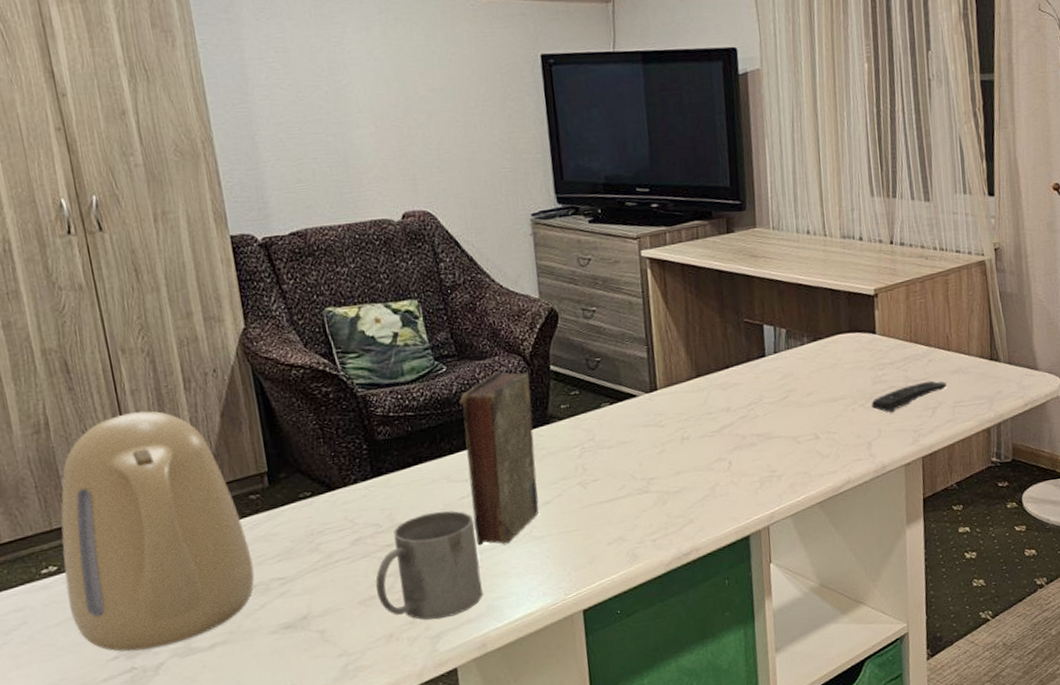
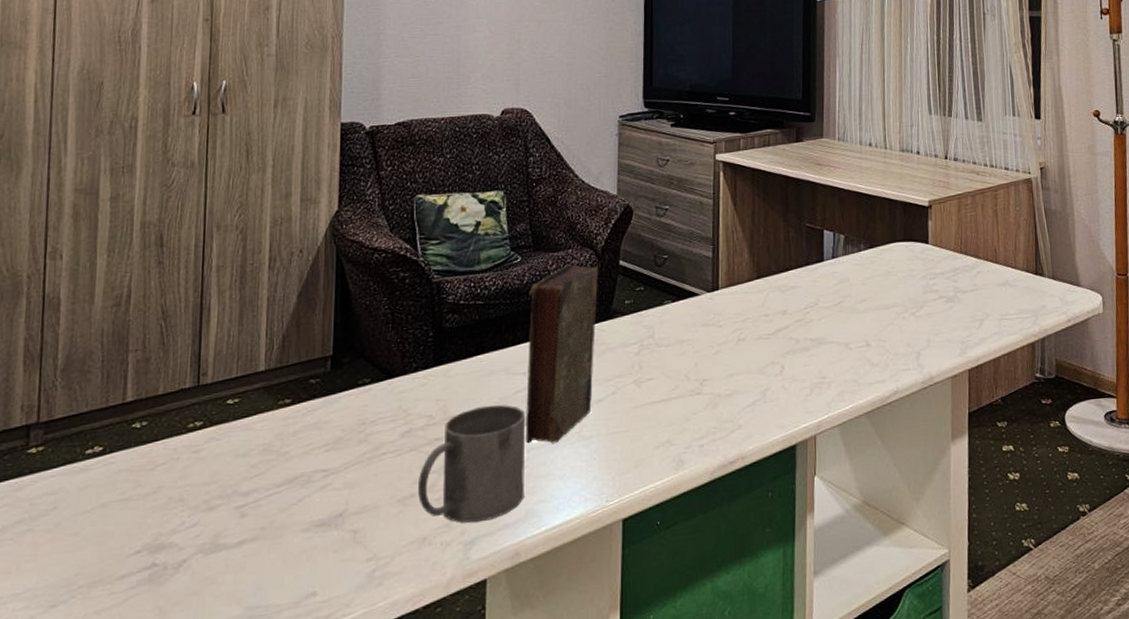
kettle: present [61,411,255,652] -> none [104,288,300,545]
remote control: present [871,380,947,413] -> none [921,292,994,323]

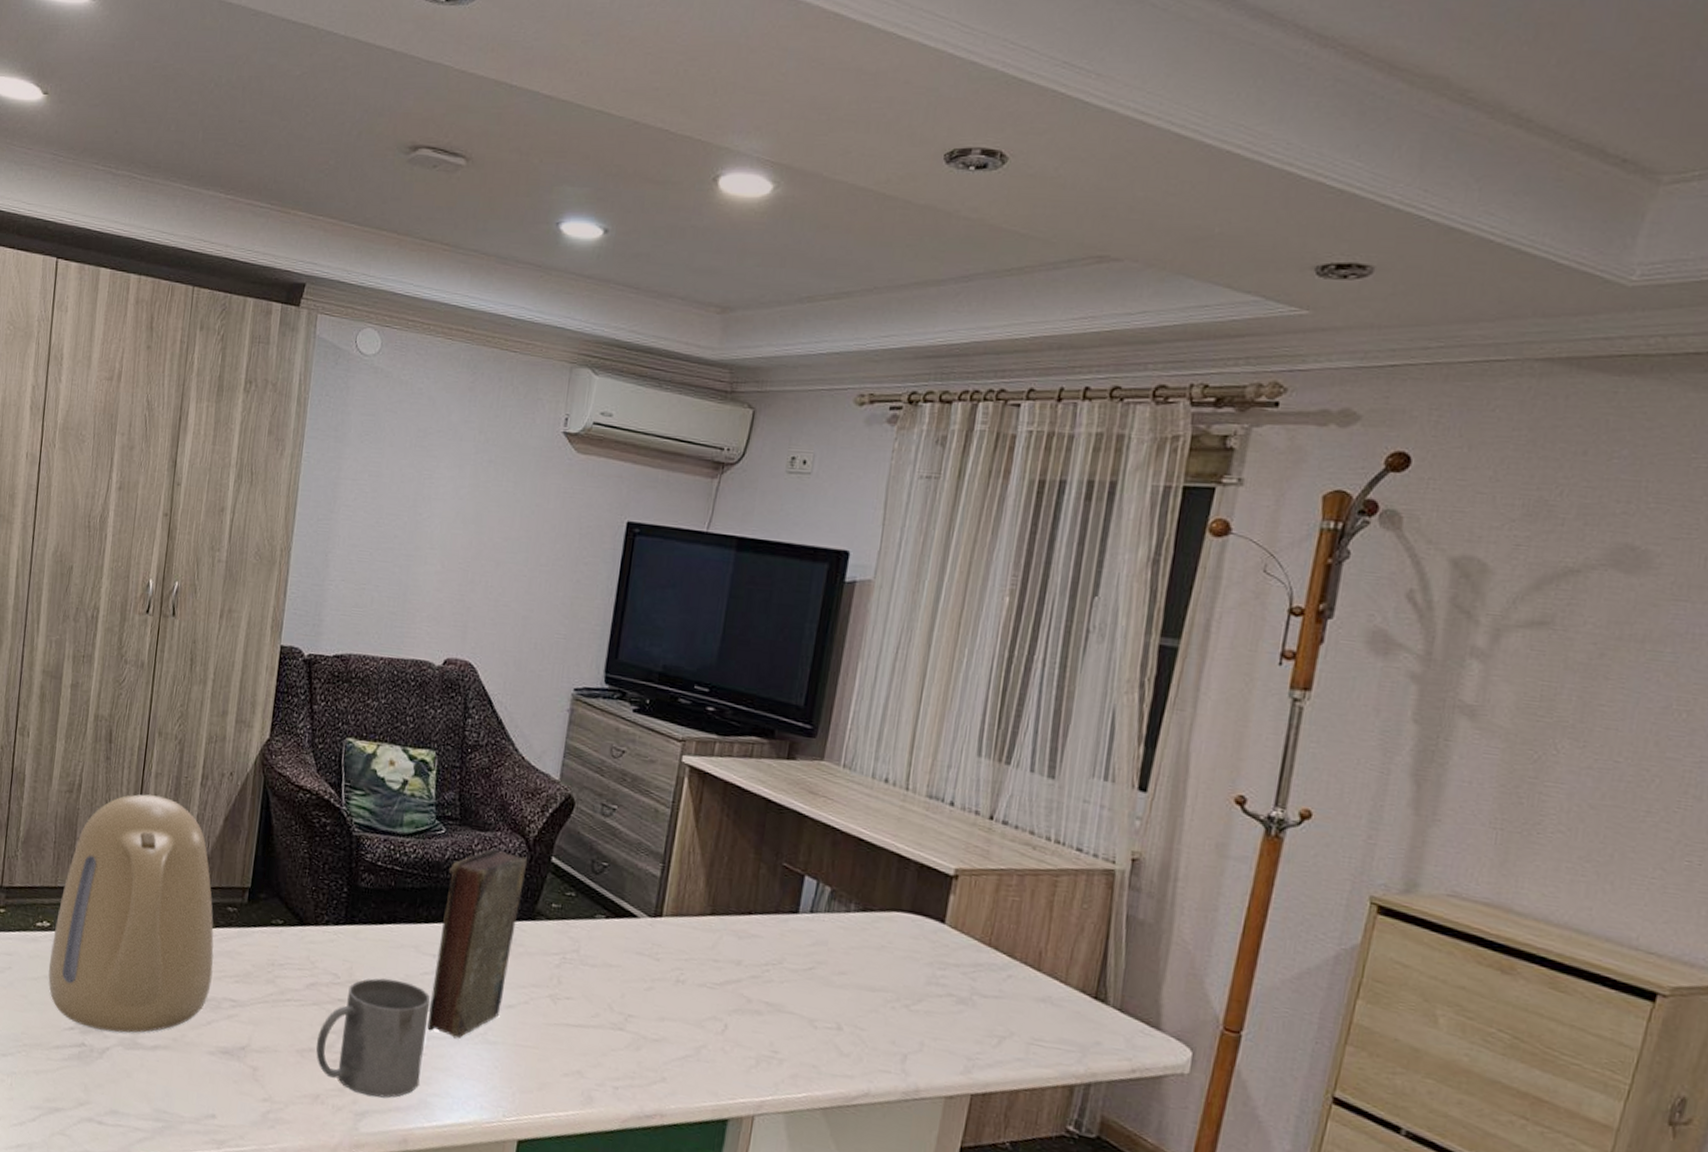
kettle: none [104,288,300,545] -> present [48,794,214,1033]

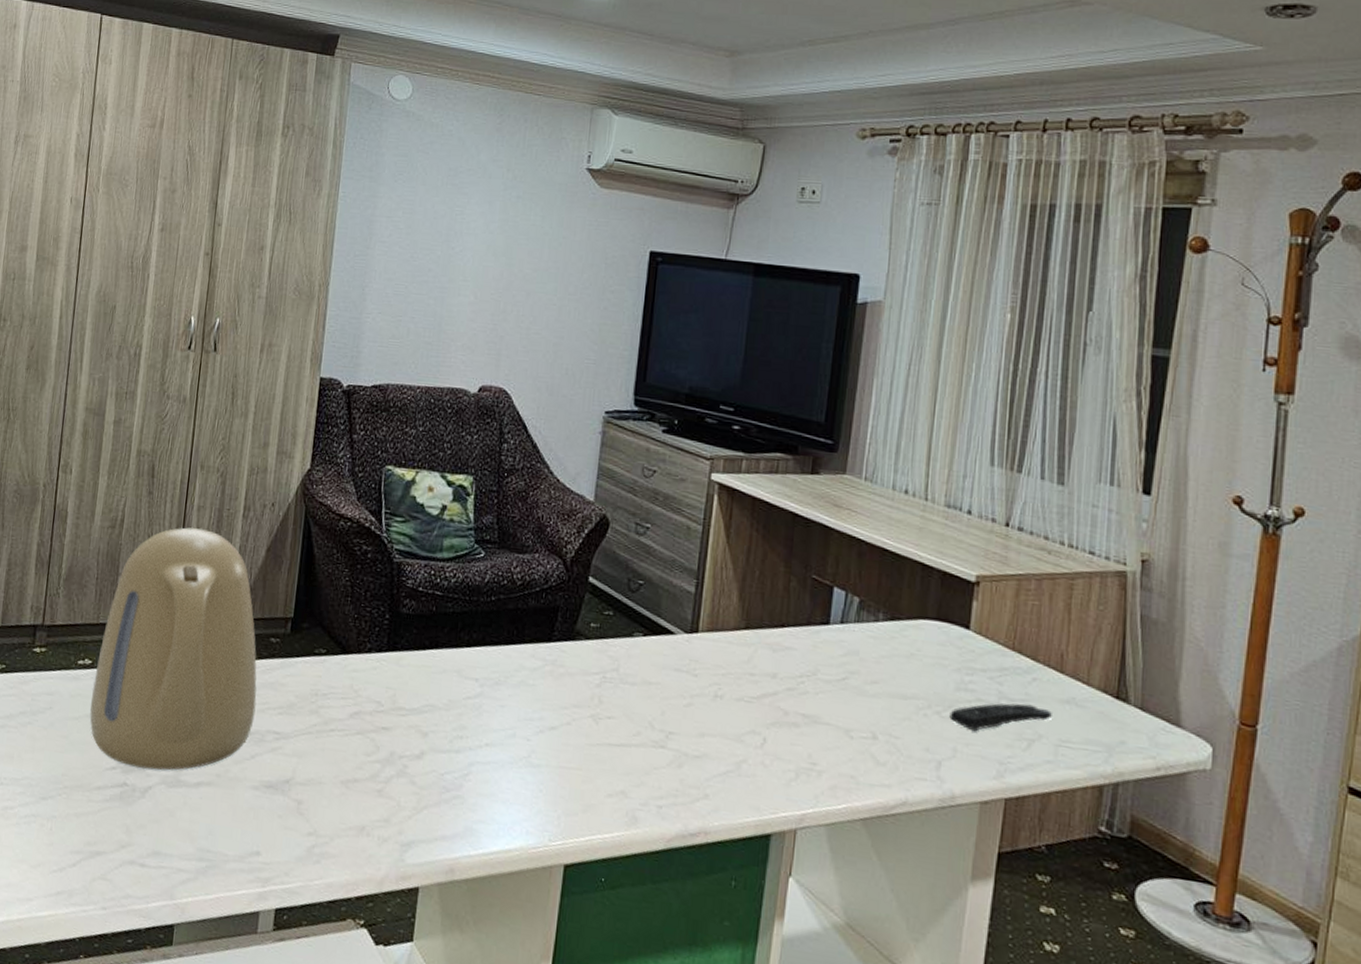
mug: present [316,978,431,1098] -> none [360,704,474,827]
book: present [427,849,527,1039] -> none [471,571,565,763]
remote control: none [918,999,1026,1027] -> present [949,703,1052,732]

